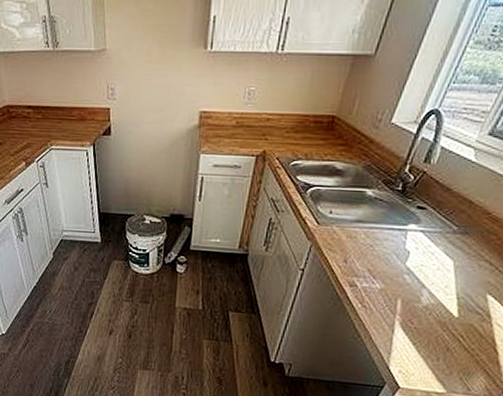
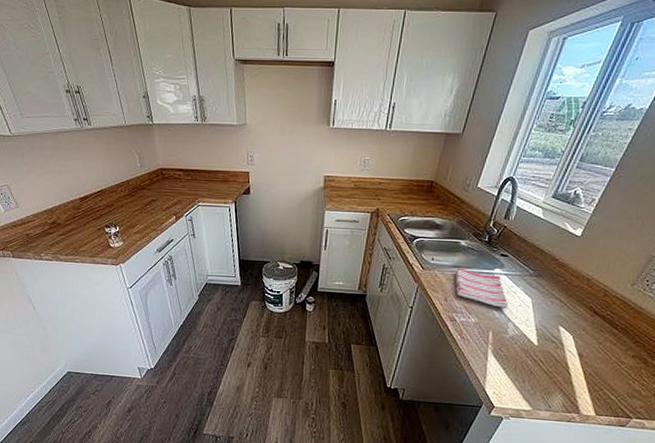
dish towel: none [358,223,423,274] -> present [455,268,508,310]

